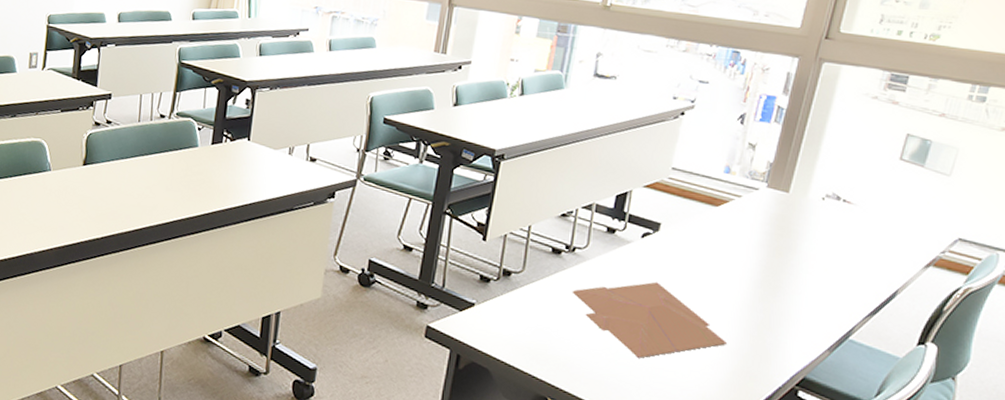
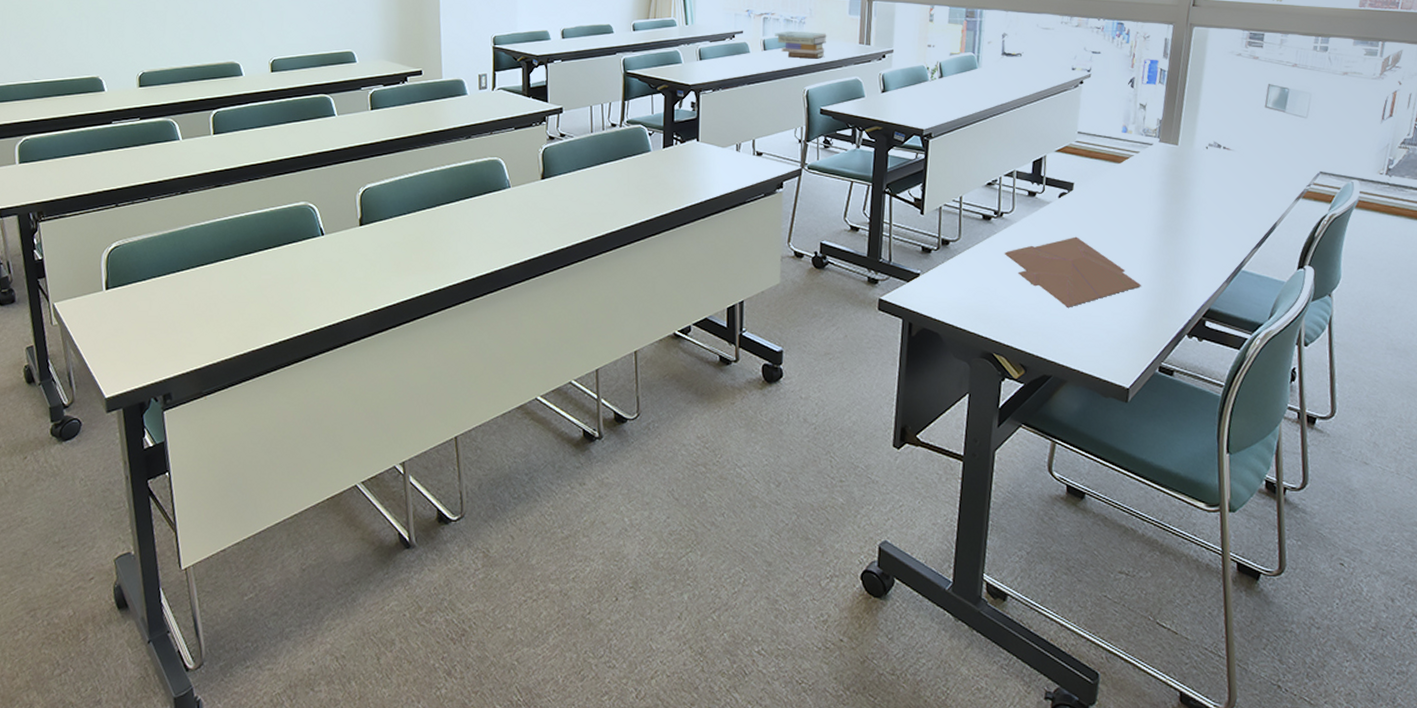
books: none [342,32,400,65] -> present [775,31,827,59]

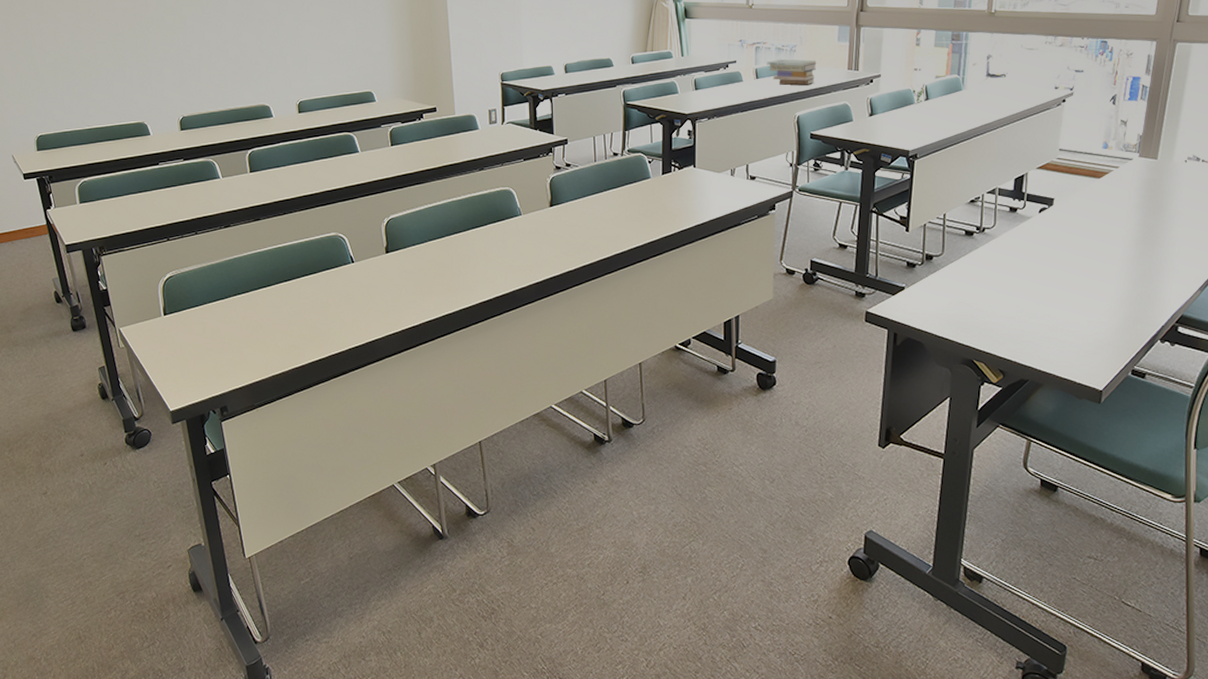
papers: present [1004,236,1141,307] -> none [985,249,1117,316]

